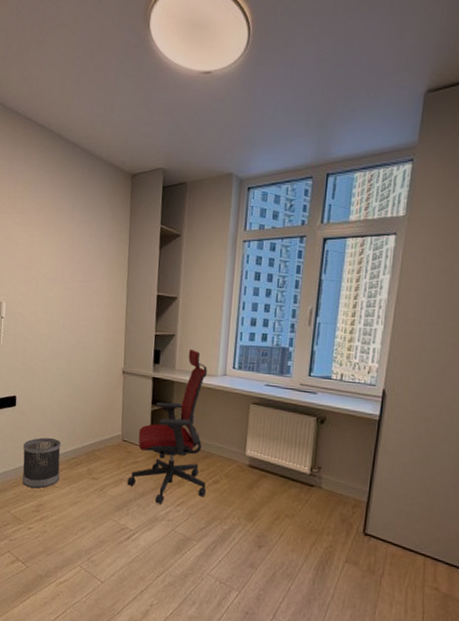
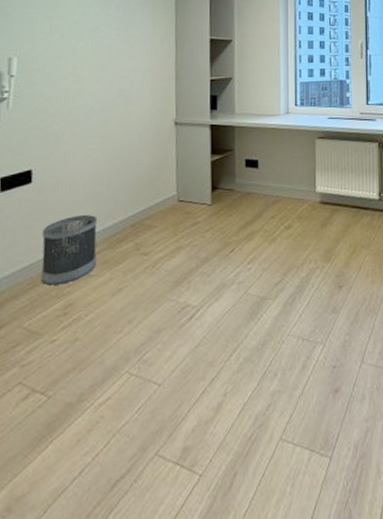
office chair: present [127,348,207,504] -> none [186,90,279,267]

